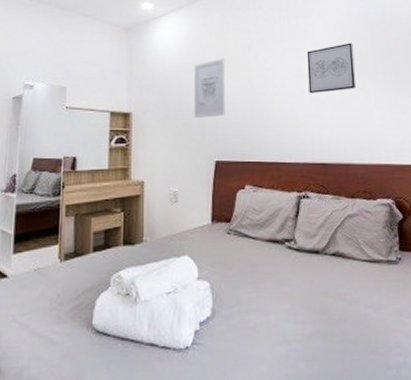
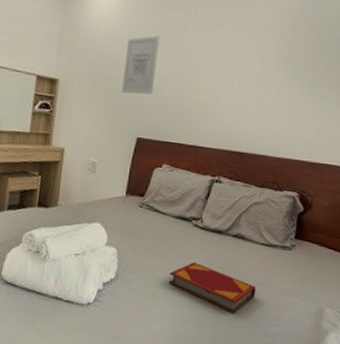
hardback book: none [269,288,367,344] -> present [168,261,256,313]
wall art: present [306,43,357,94] -> none [238,37,289,85]

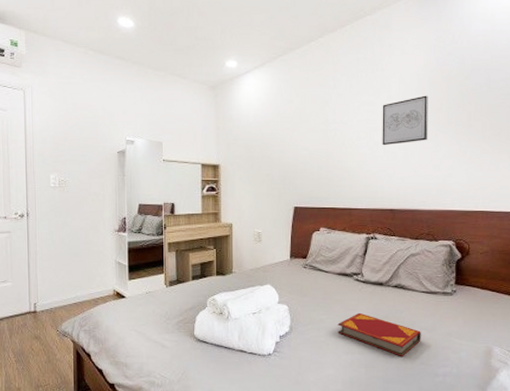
wall art: present [121,35,160,95] -> none [275,113,305,168]
wall art: none [238,37,289,85] -> present [382,95,428,146]

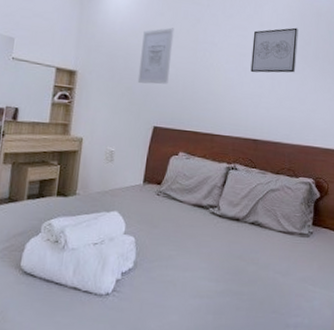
wall art: none [275,113,305,168] -> present [137,28,175,84]
hardback book: present [337,312,421,356] -> none [187,250,275,303]

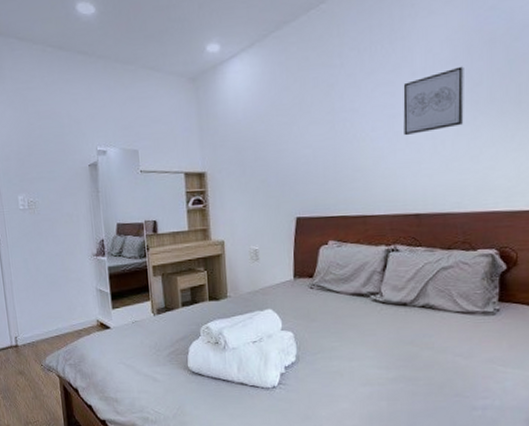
wall art: present [137,28,175,84] -> none [270,102,307,173]

